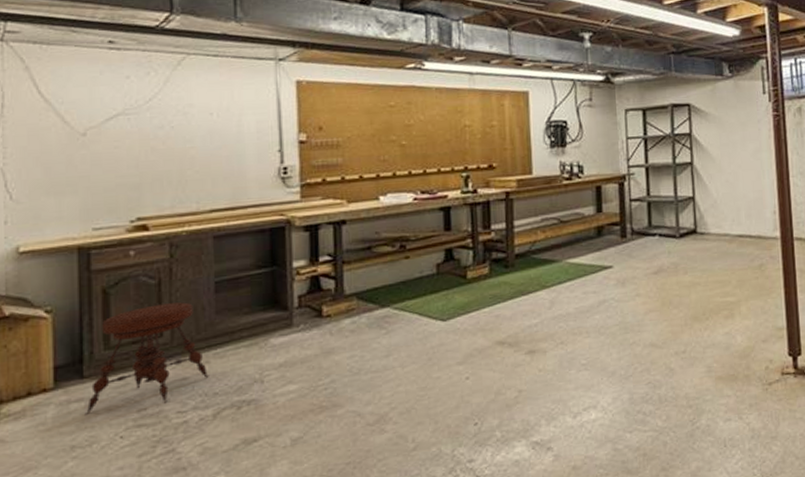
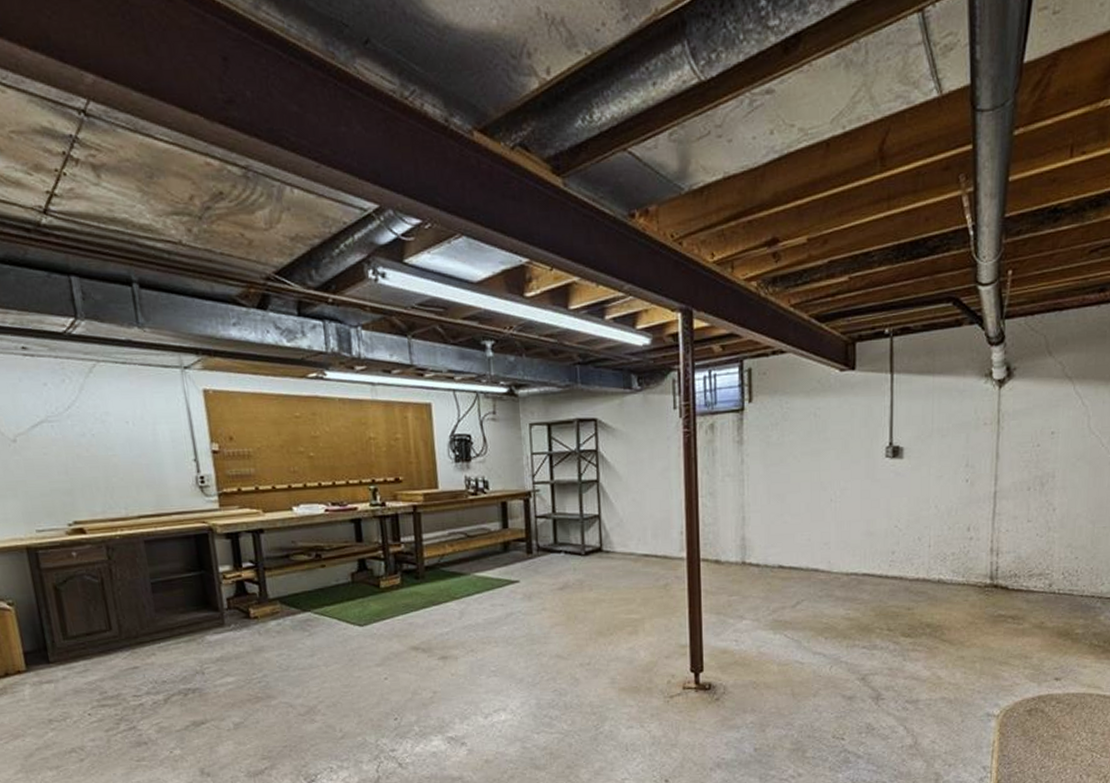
stool: present [84,302,209,416] -> none [55,600,157,695]

